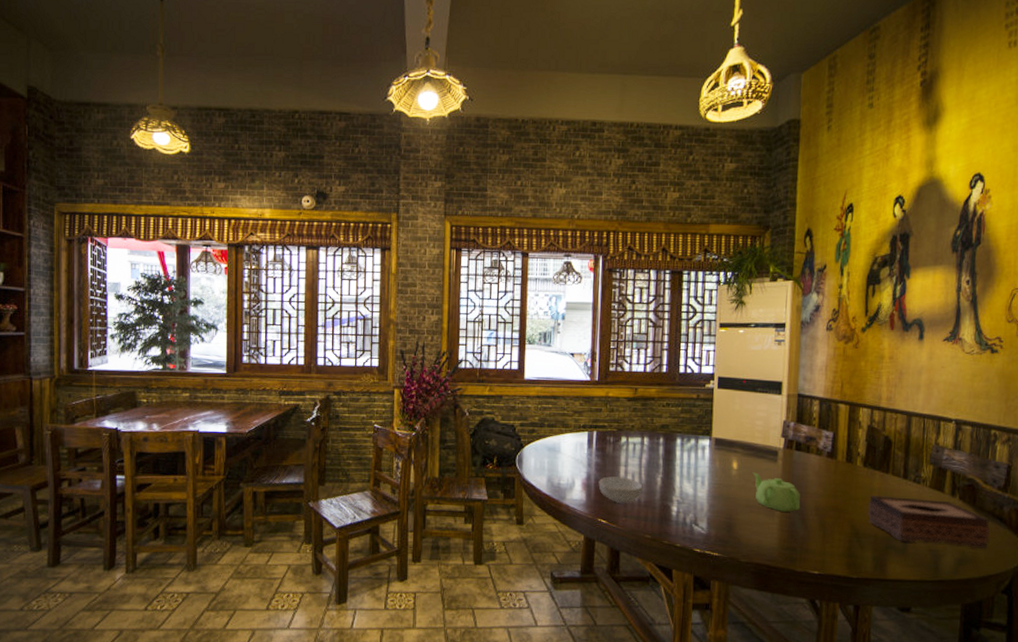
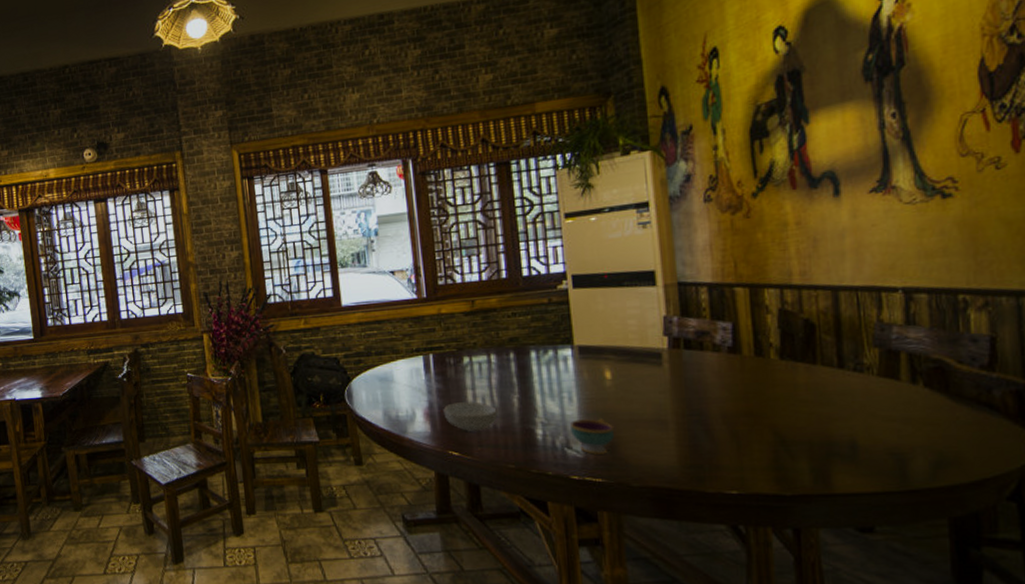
teacup: none [700,501,733,532] -> present [571,418,614,454]
teapot: present [752,472,801,512] -> none [632,380,702,424]
tissue box: present [867,495,990,549] -> none [794,389,978,448]

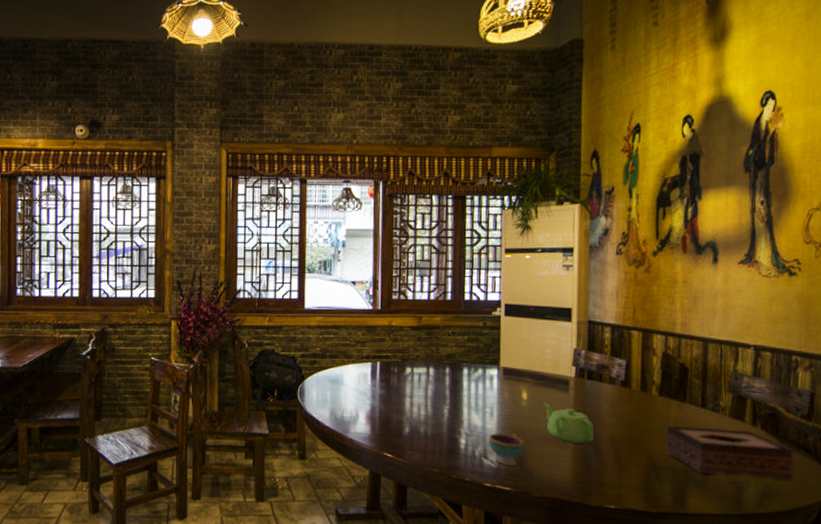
cereal bowl: present [443,402,498,431] -> none [383,408,429,436]
teapot: none [632,380,702,424] -> present [543,403,595,444]
tissue box: none [794,389,978,448] -> present [664,425,795,481]

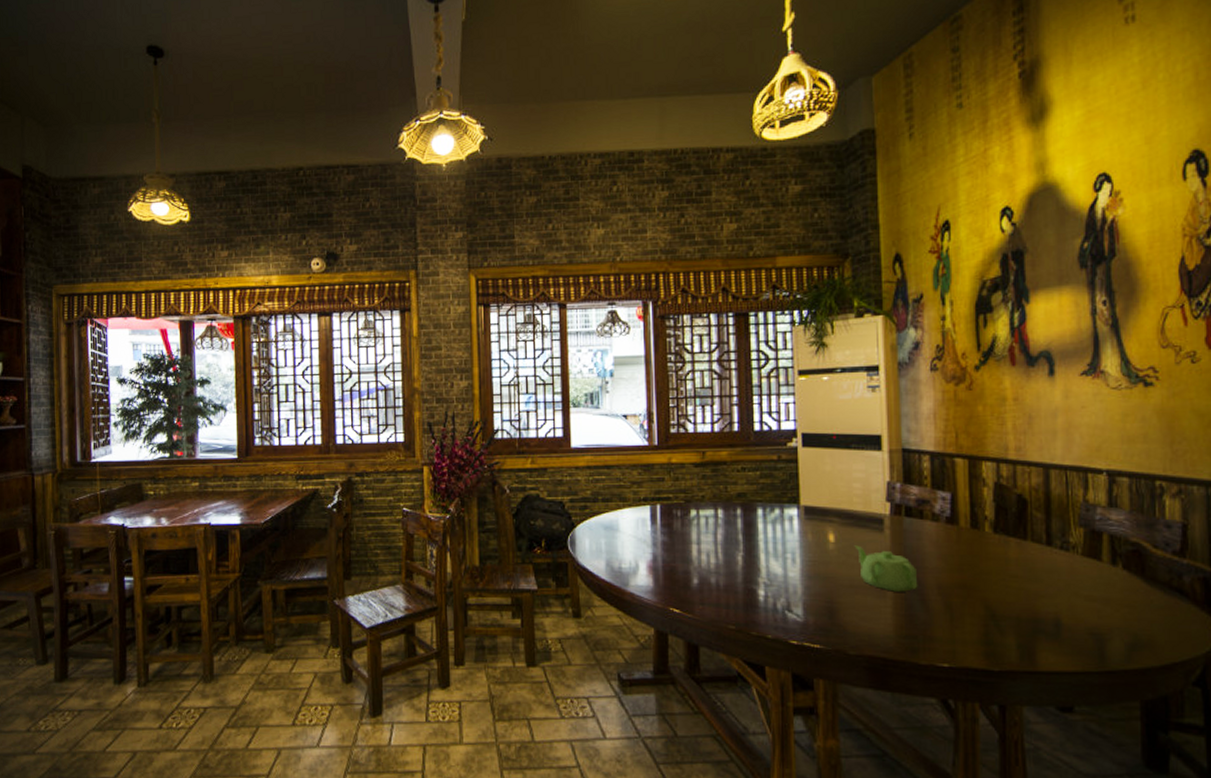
teacup: present [489,433,524,466] -> none [792,582,834,619]
tissue box: present [664,425,795,481] -> none [1004,567,1169,631]

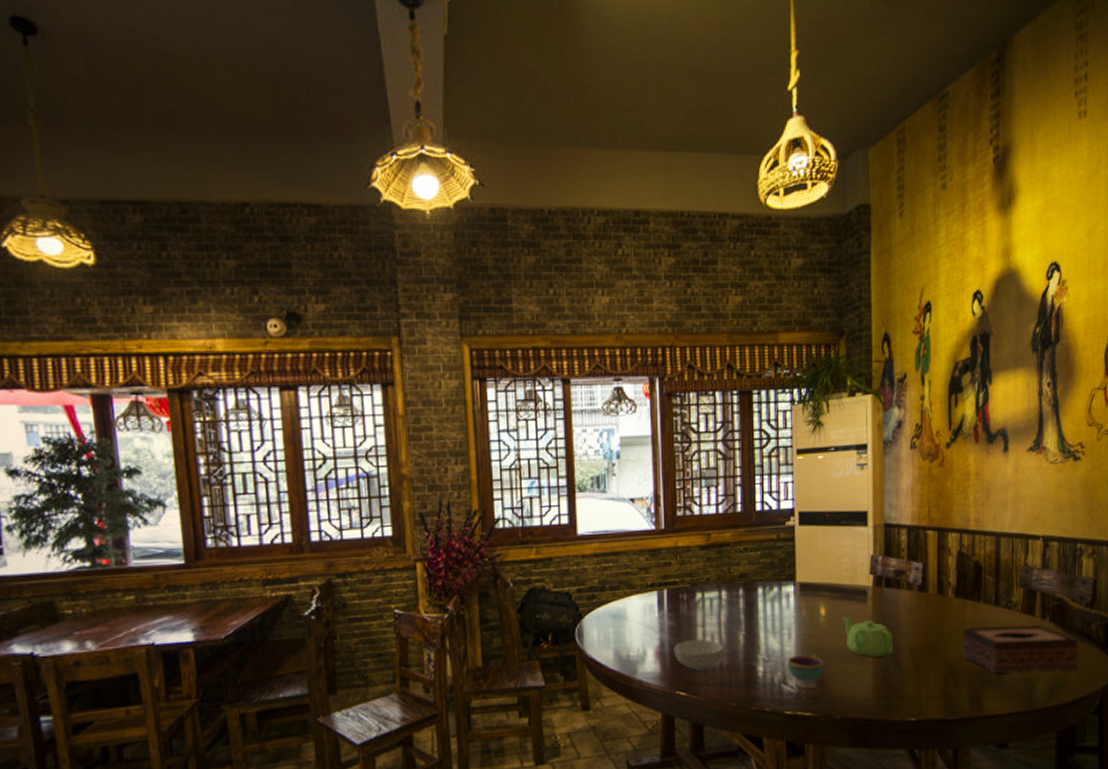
cereal bowl: none [667,557,721,588] -> present [674,639,724,670]
teacup: none [792,582,834,619] -> present [788,654,823,689]
tissue box: none [1004,567,1169,631] -> present [961,624,1080,674]

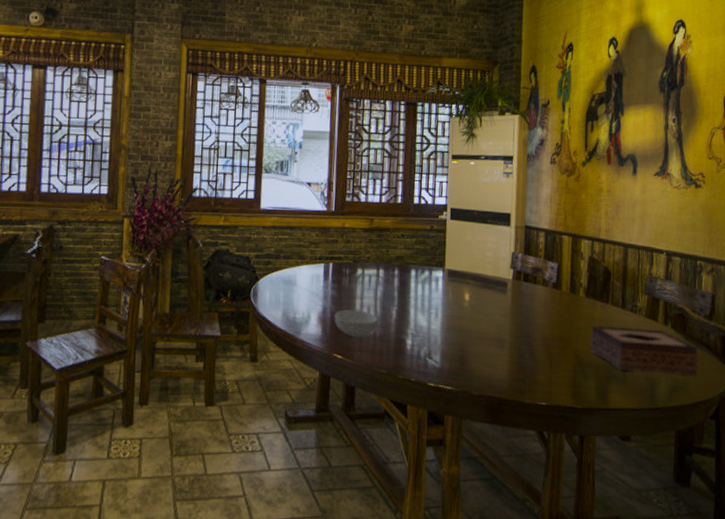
teacup: present [788,654,823,689] -> none [433,333,465,365]
teapot: present [842,617,894,658] -> none [484,304,529,343]

